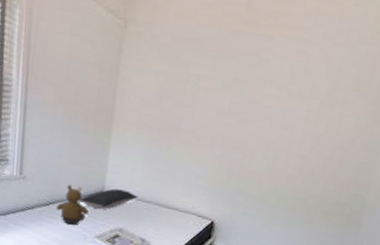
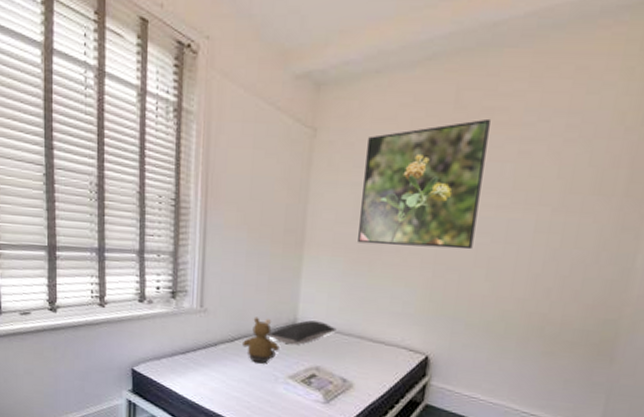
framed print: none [159,21,275,133] -> present [358,118,491,250]

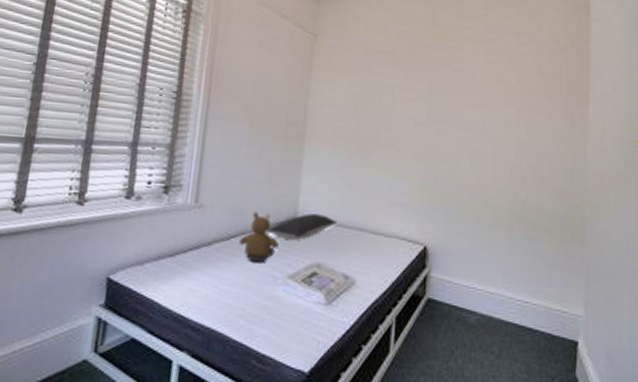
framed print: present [358,118,491,250] -> none [356,34,460,143]

